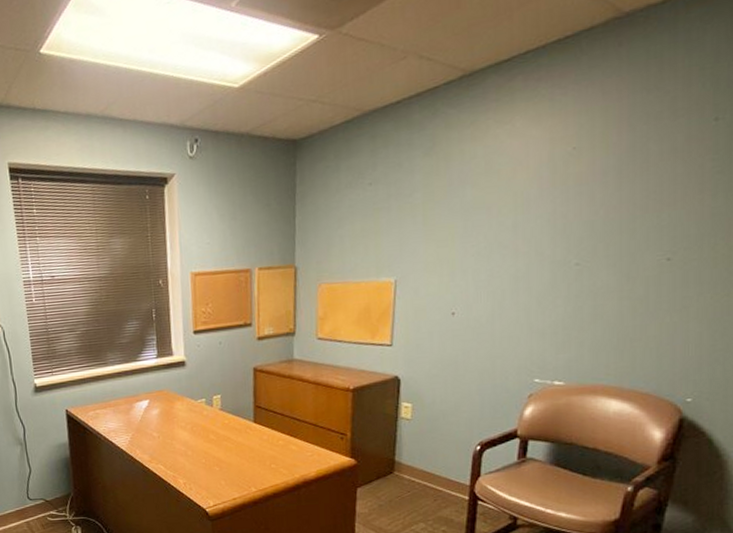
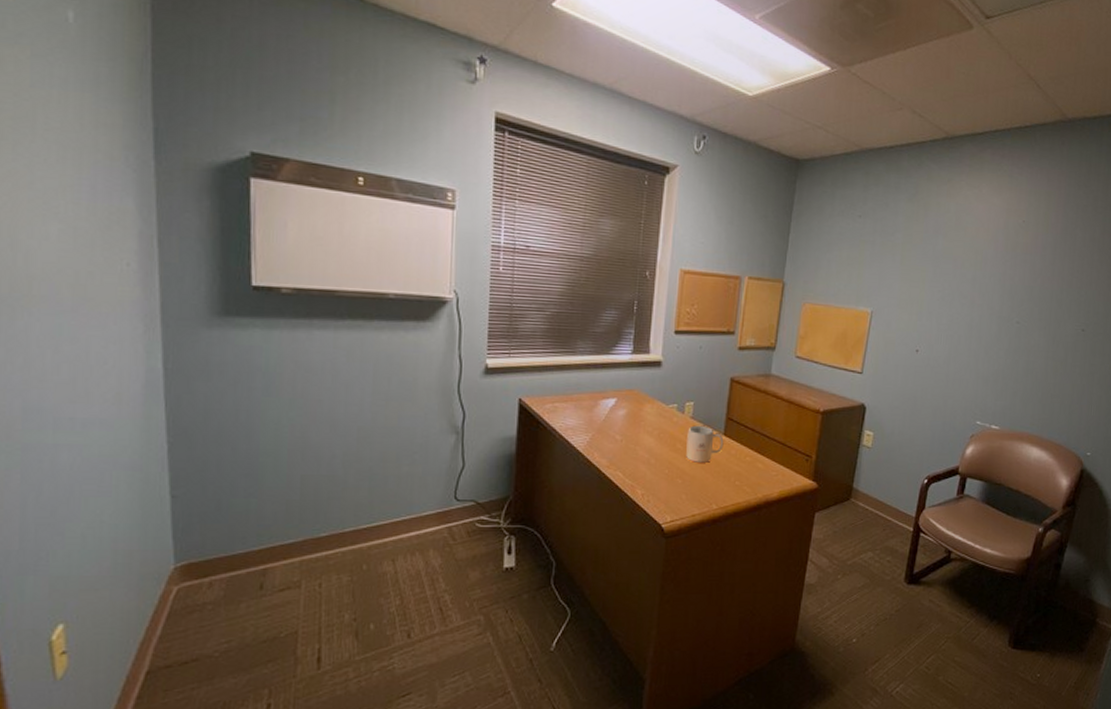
mug: none [218,415,255,451] -> present [686,425,724,463]

